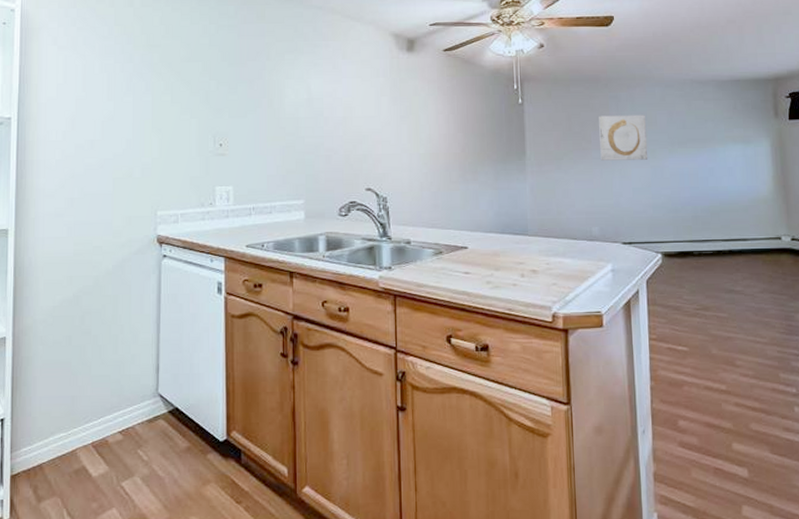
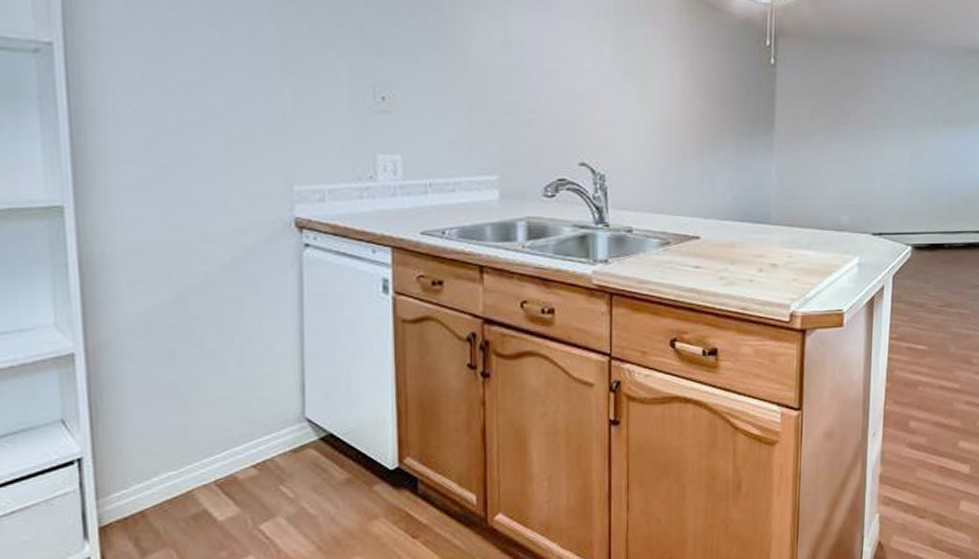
wall art: present [599,115,648,161] -> none [858,84,912,139]

